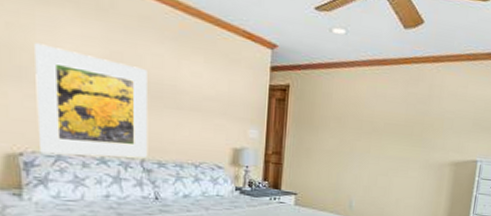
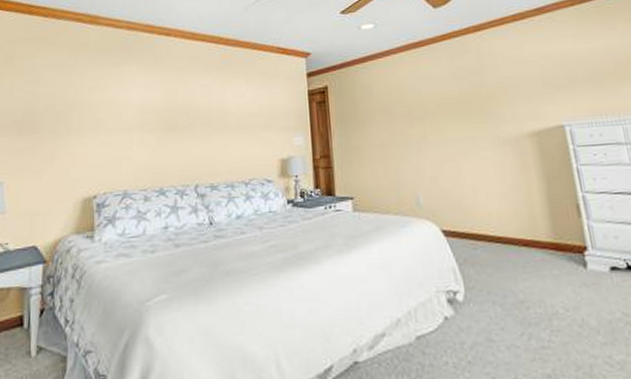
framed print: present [34,43,149,159] -> none [109,97,201,193]

